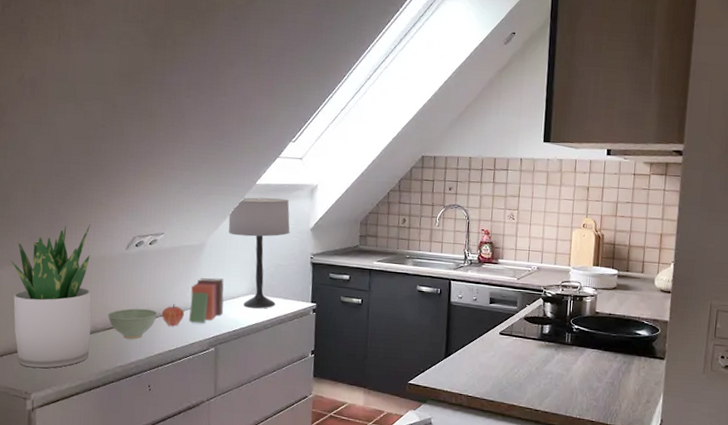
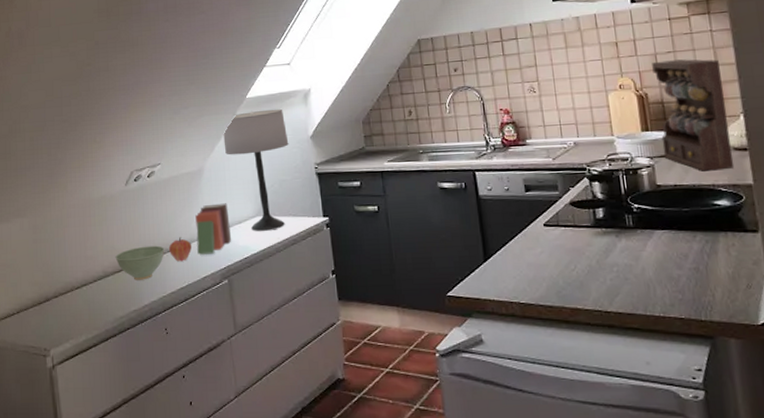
planter: present [11,224,92,369] -> none [17,164,101,322]
spice rack: none [606,209,665,306] -> present [652,59,735,171]

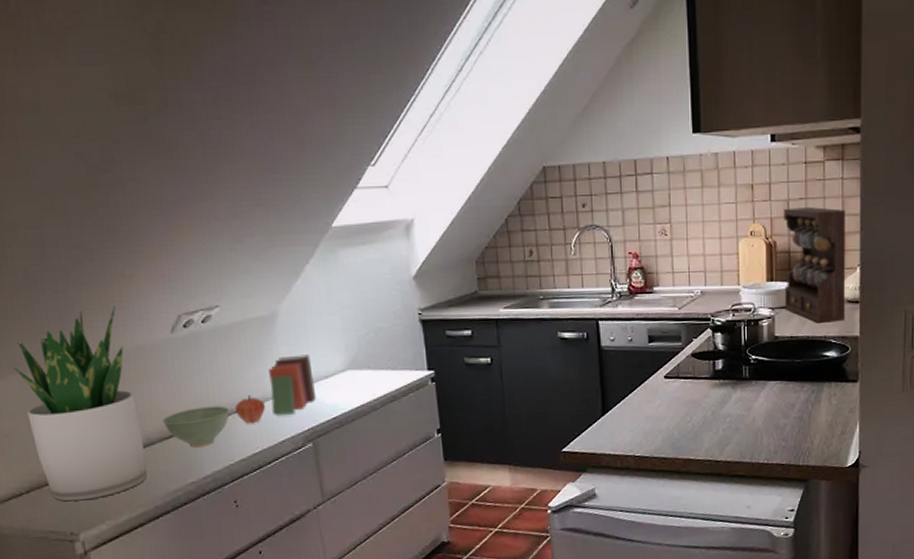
planter: none [17,164,101,322] -> present [13,305,147,502]
table lamp: present [223,108,289,232] -> none [302,242,387,388]

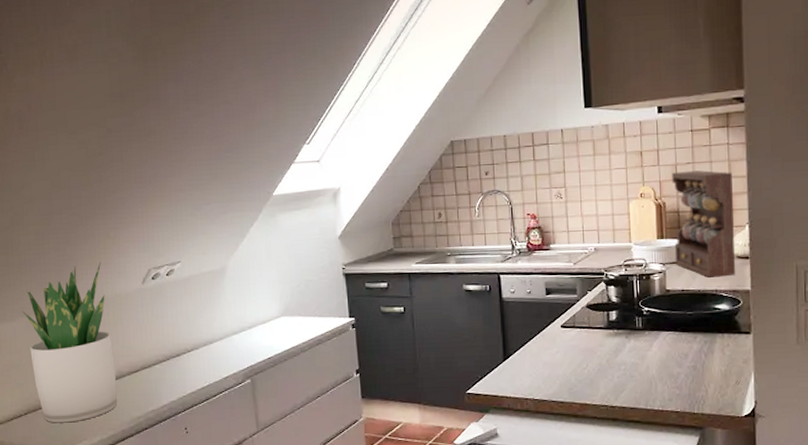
bowl: present [162,405,230,448] -> none [131,345,185,381]
fruit: present [234,395,266,424] -> none [188,337,214,362]
books: present [268,354,317,417] -> none [217,303,256,356]

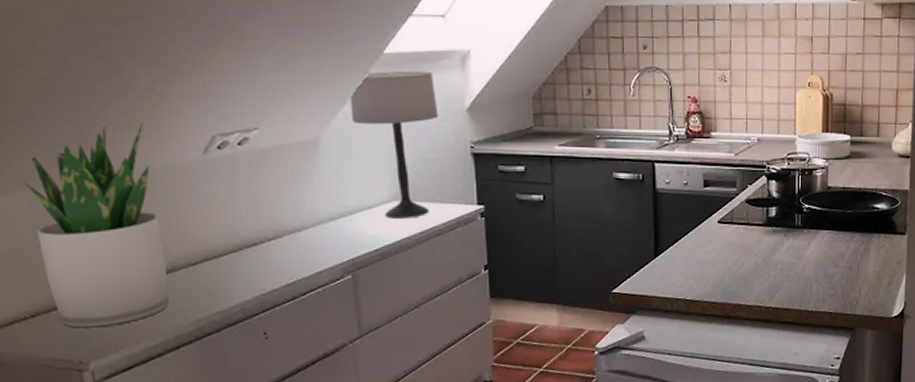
table lamp: none [248,207,316,332] -> present [350,71,439,220]
spice rack: present [672,170,736,278] -> none [838,62,900,175]

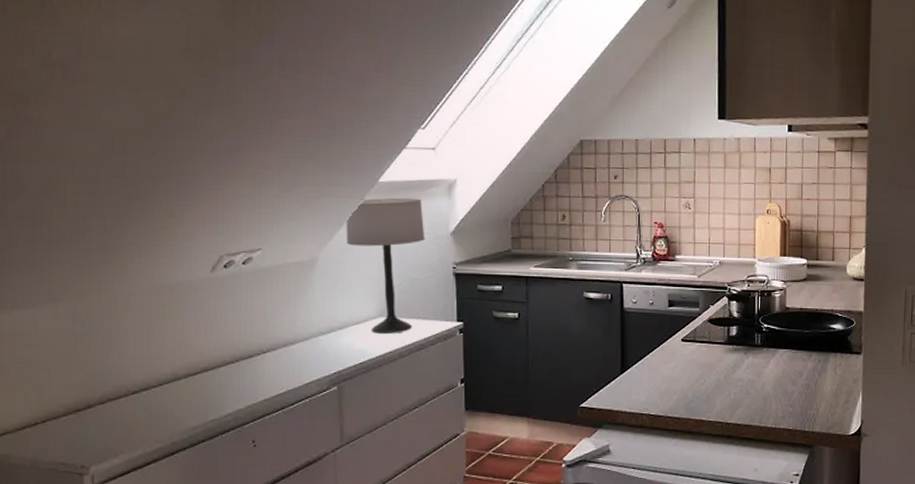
planter: present [23,122,169,328] -> none [48,242,168,434]

